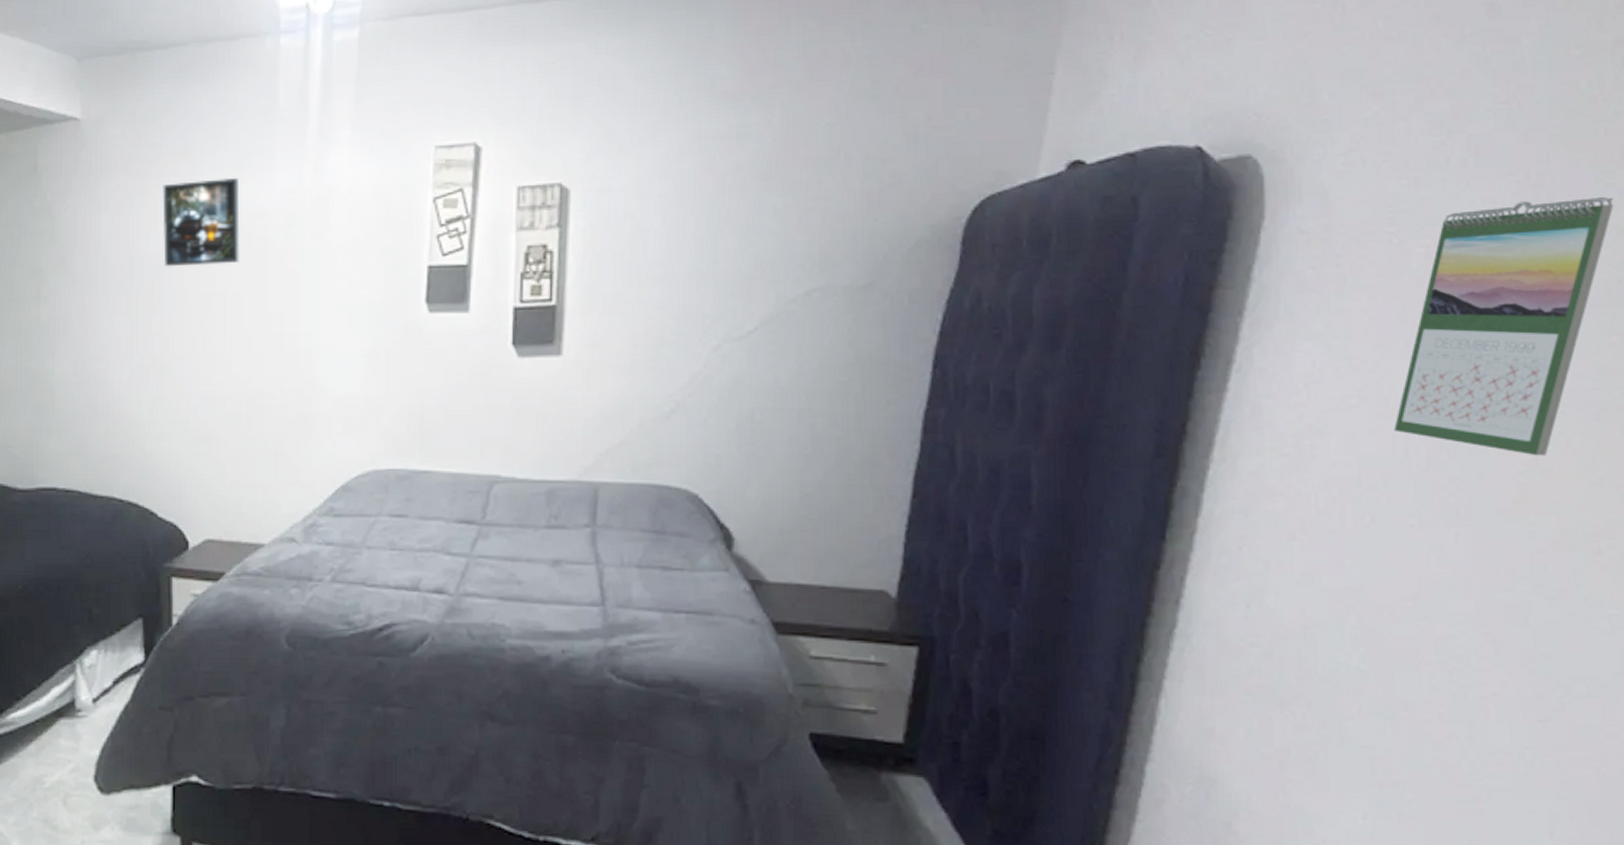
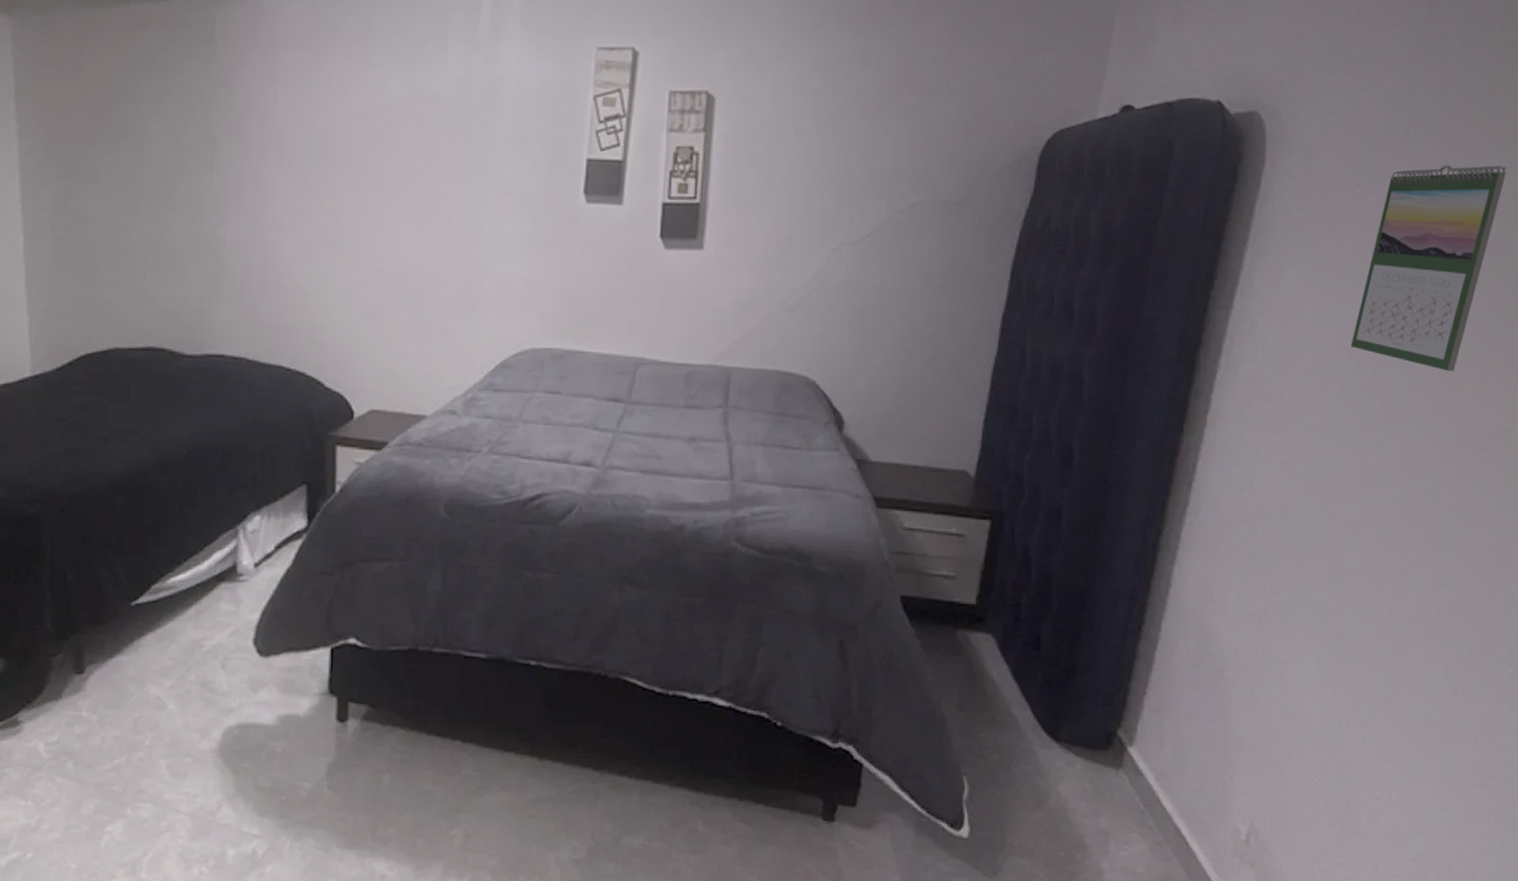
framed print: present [162,177,240,267] -> none [338,61,413,145]

